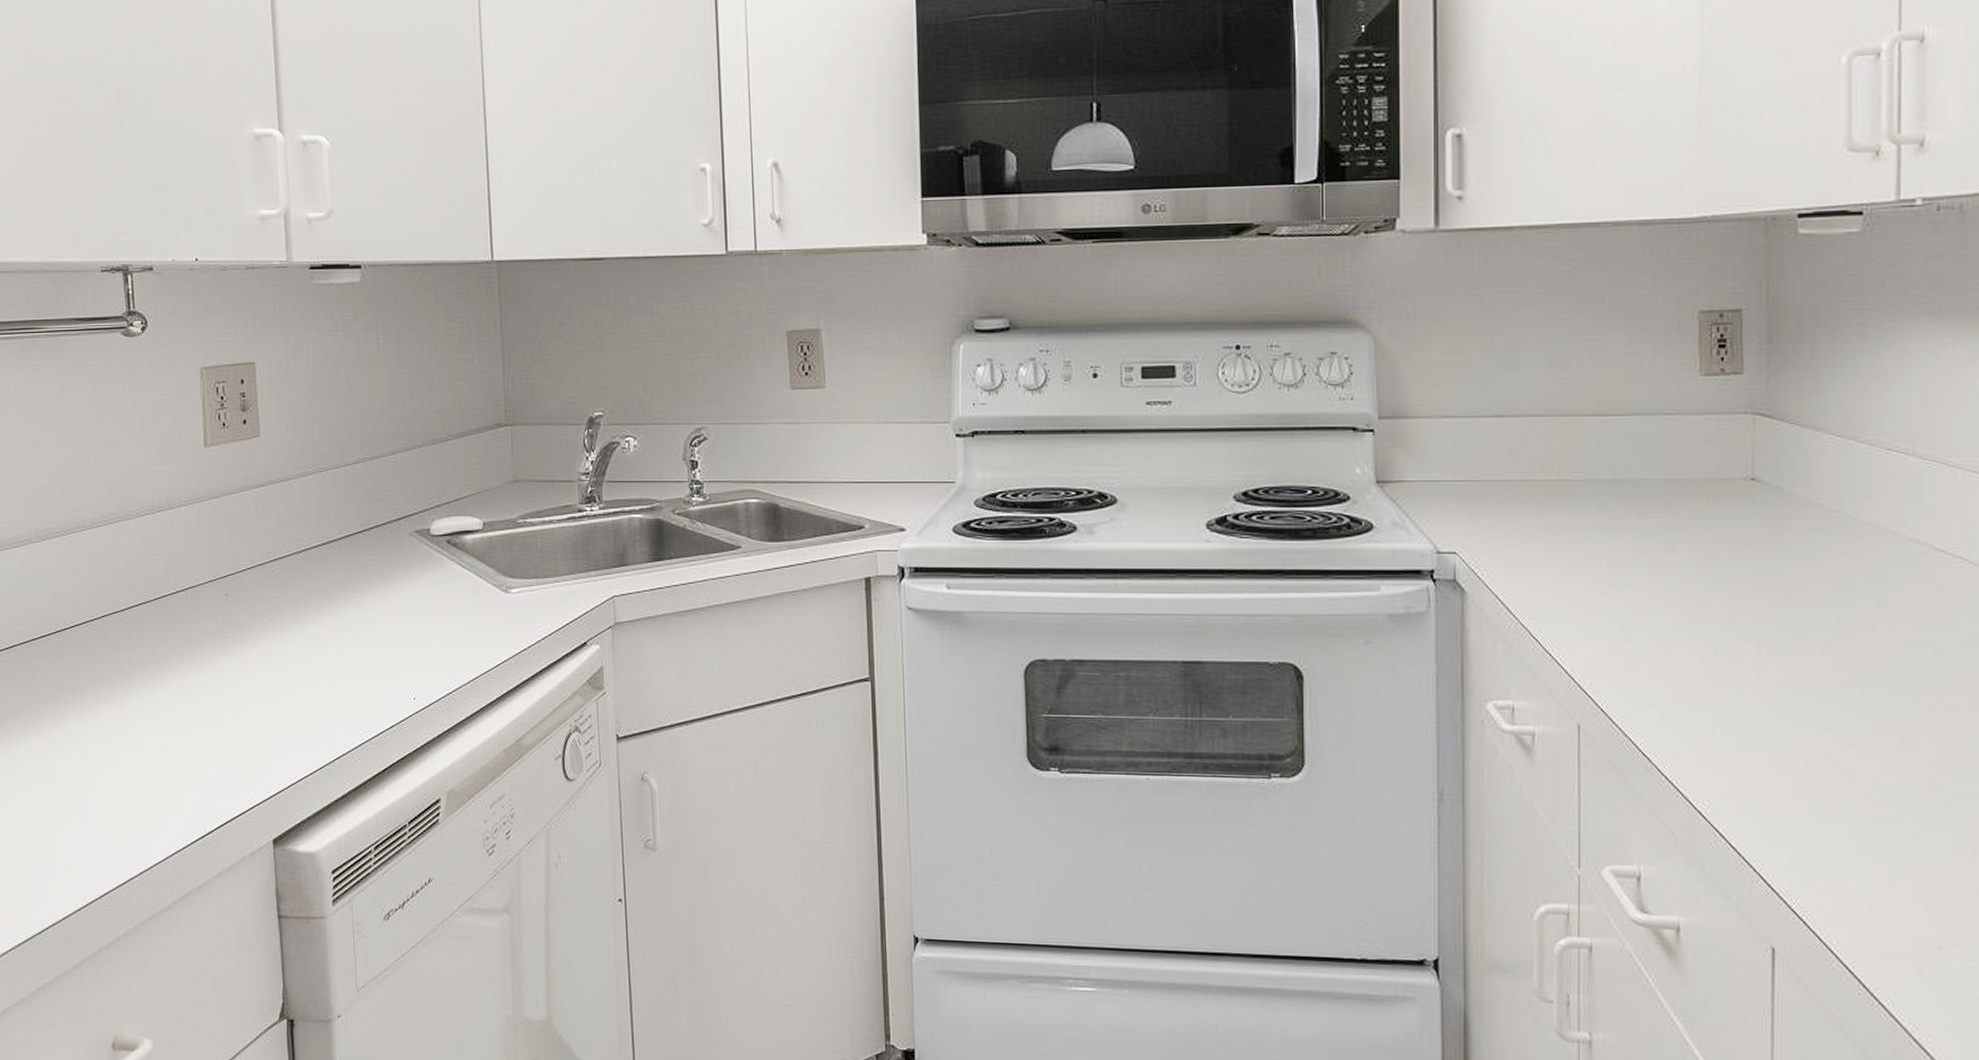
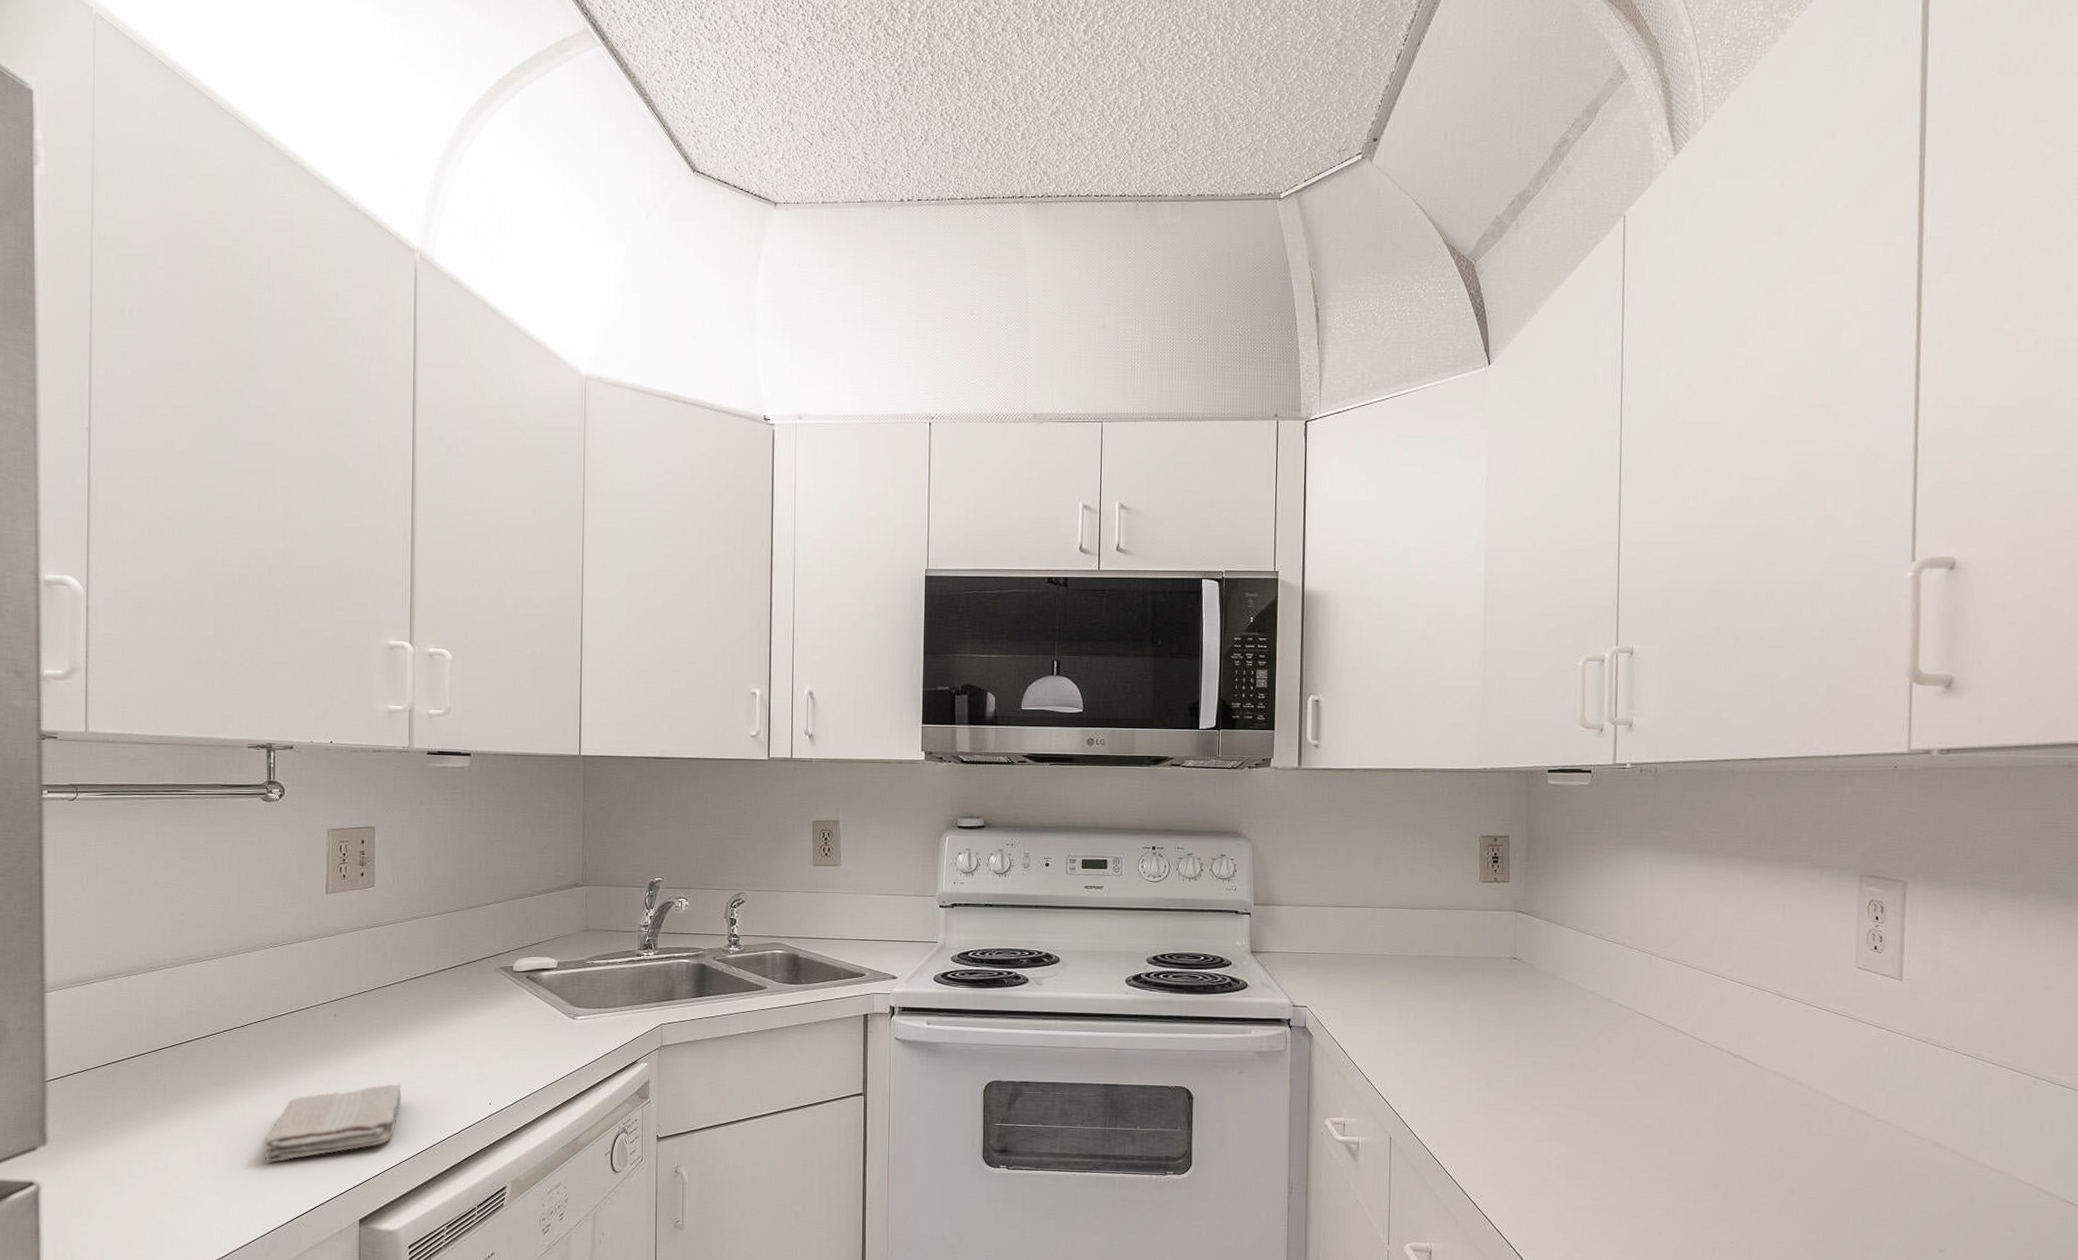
washcloth: none [157,676,311,772] -> present [264,1084,401,1162]

